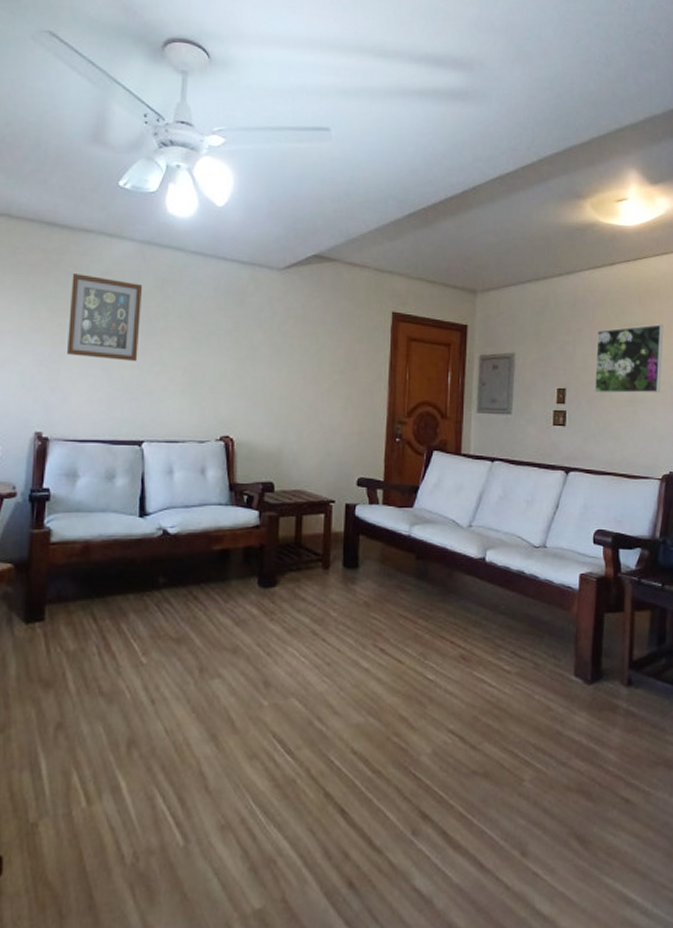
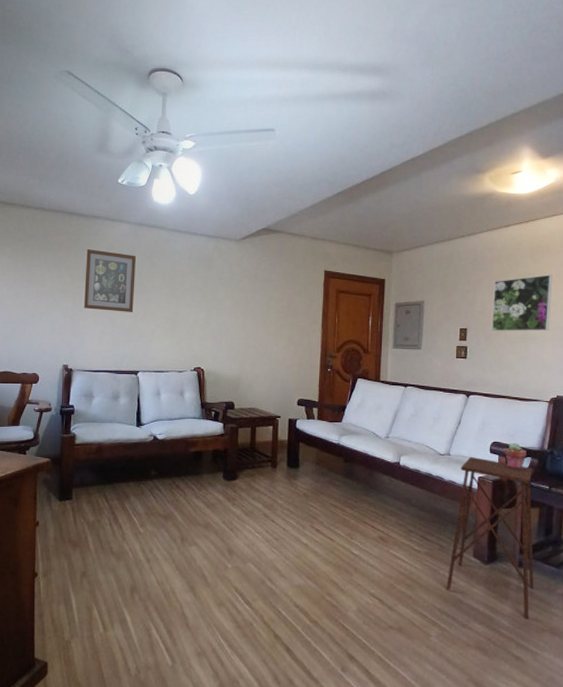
side table: none [543,548,645,750] -> present [447,456,534,619]
potted succulent: none [609,530,636,563] -> present [504,442,527,469]

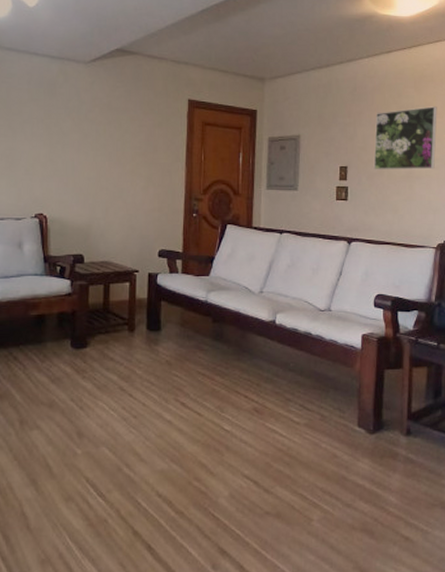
side table: present [447,456,534,619] -> none [329,311,423,493]
potted succulent: present [504,442,527,469] -> none [389,294,413,325]

